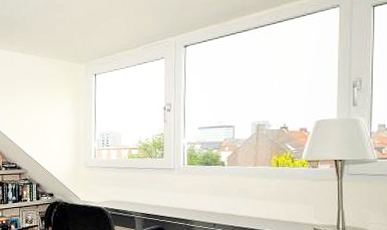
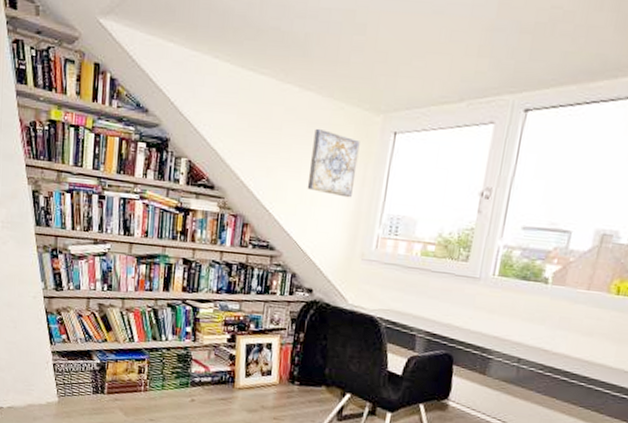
wall art: none [38,79,72,125] -> present [307,128,360,198]

